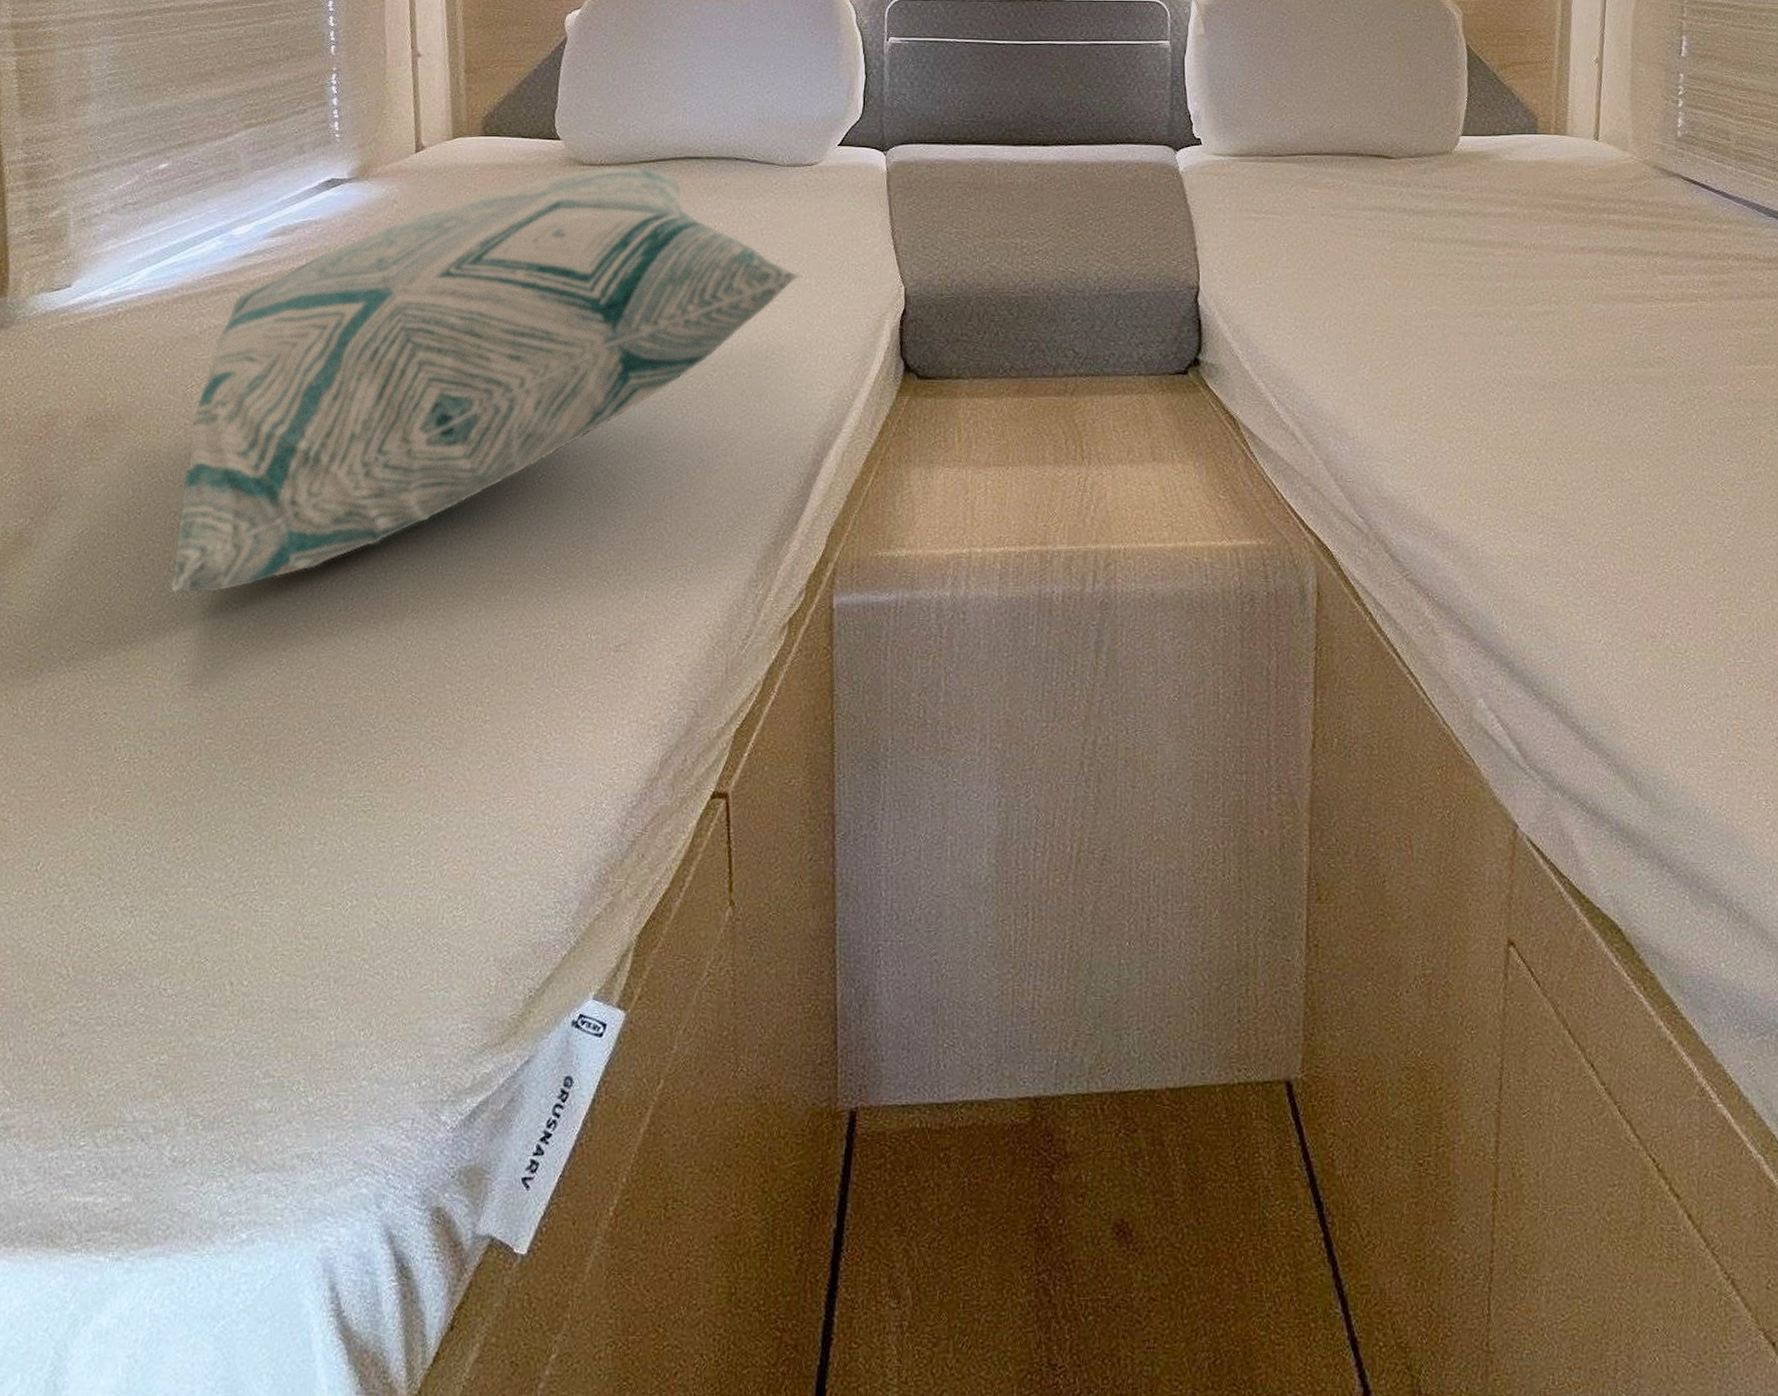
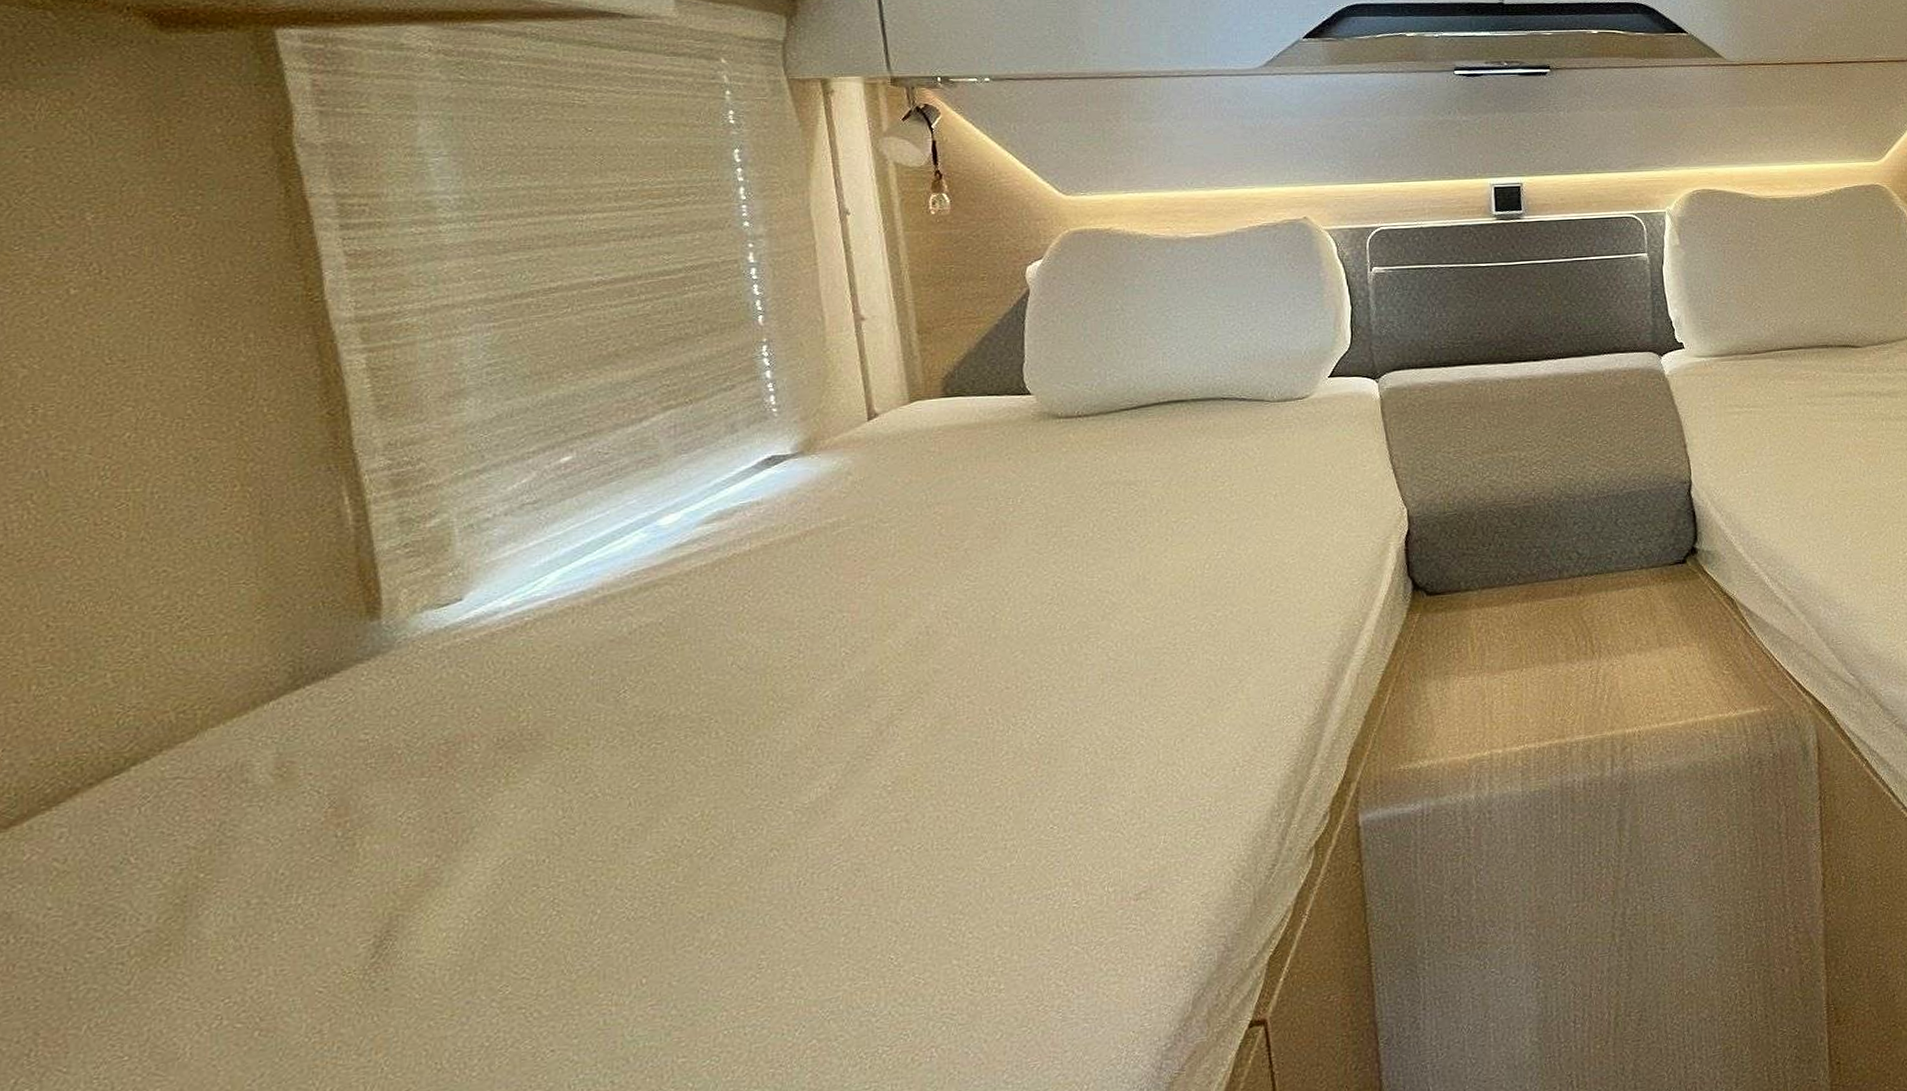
decorative pillow: present [170,167,801,593] -> none [619,415,1300,912]

